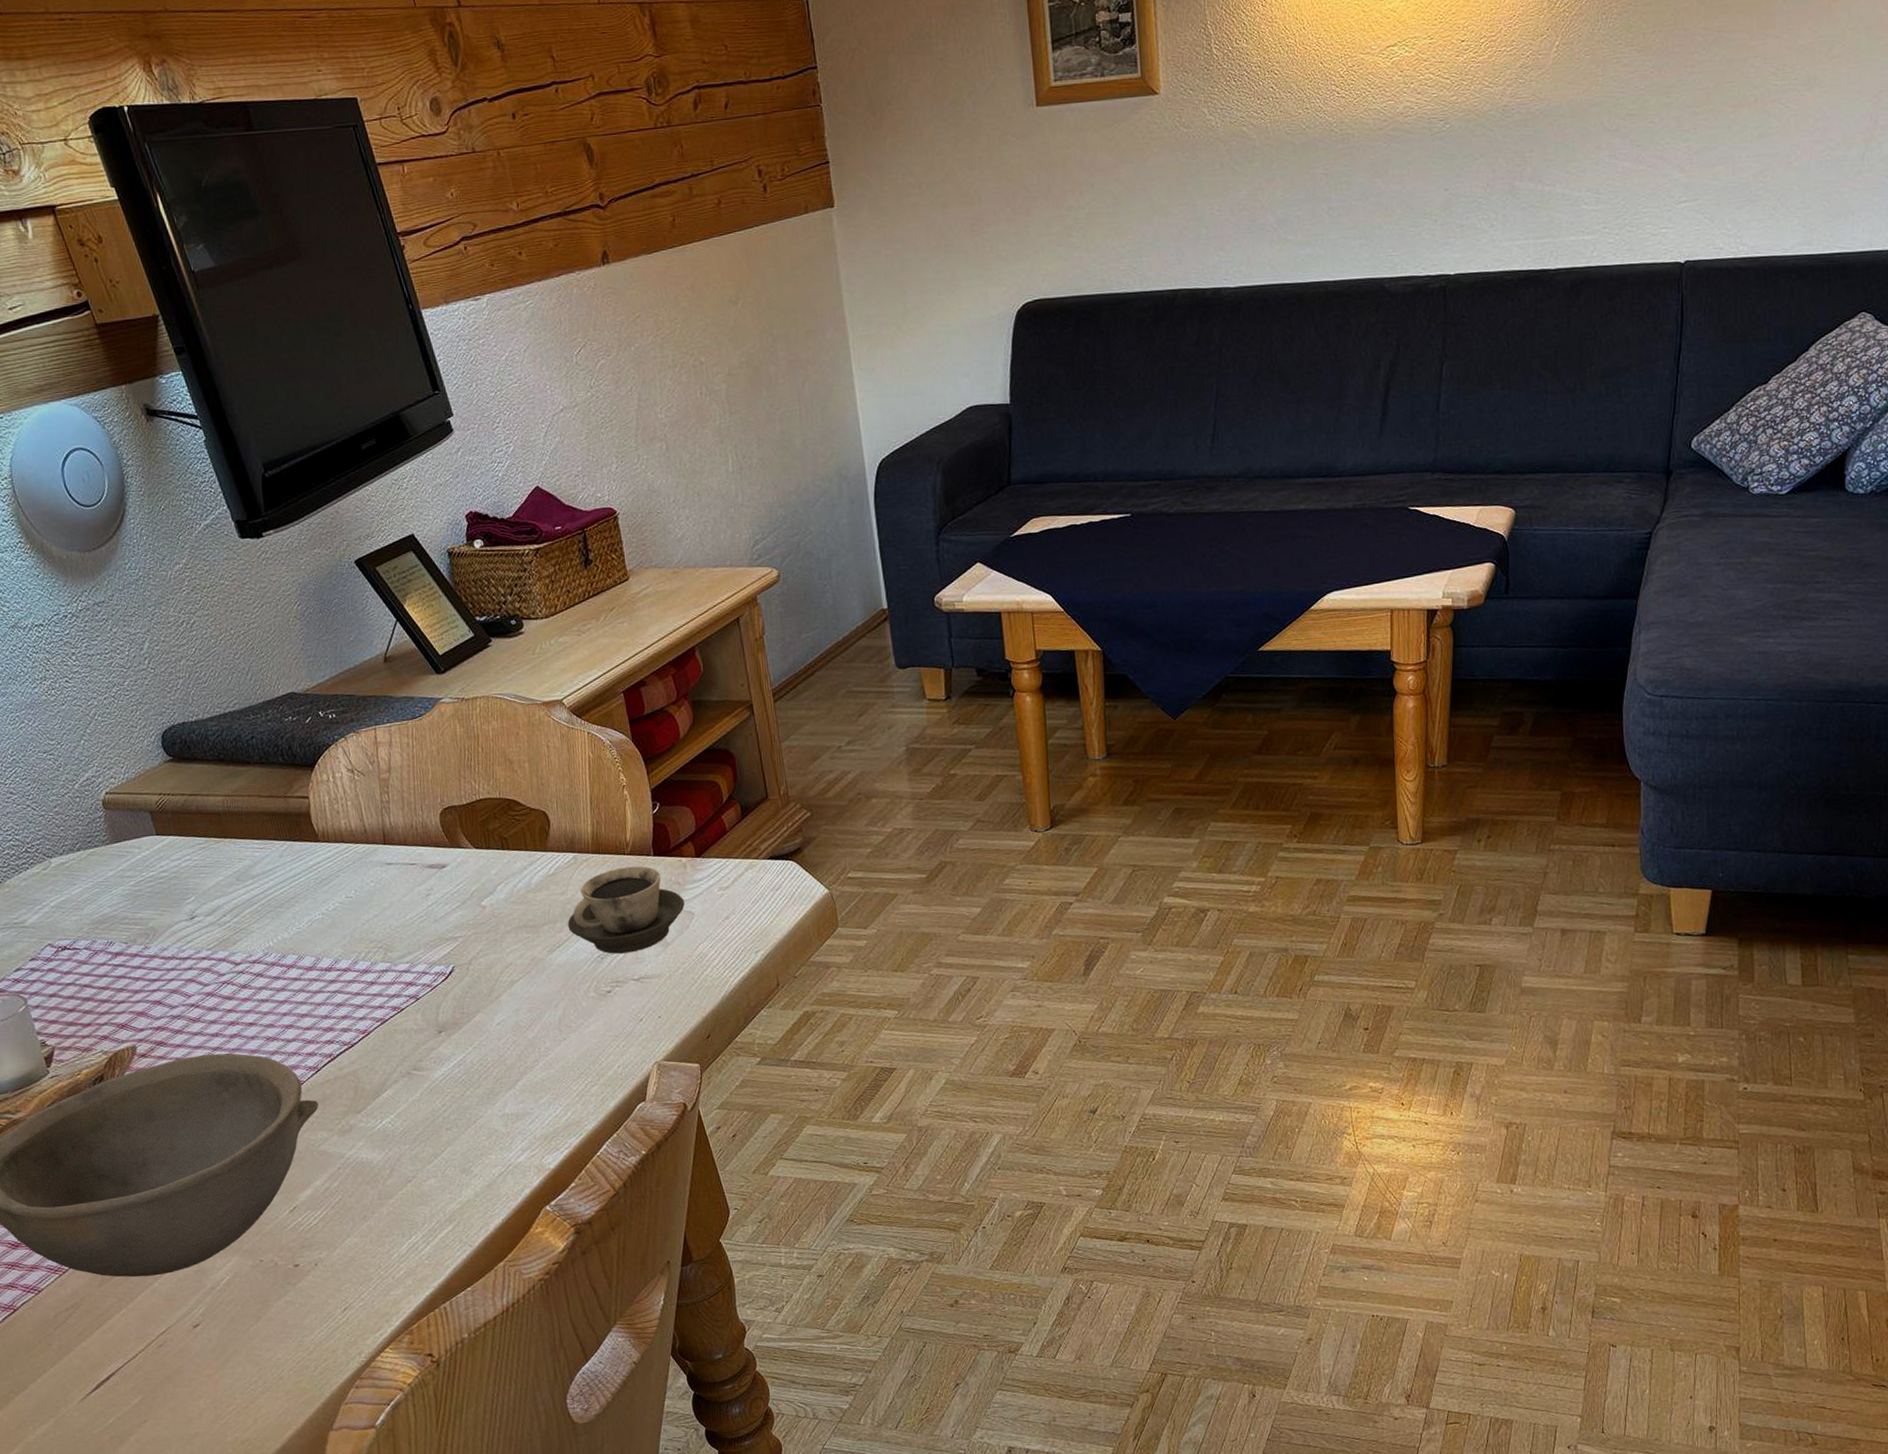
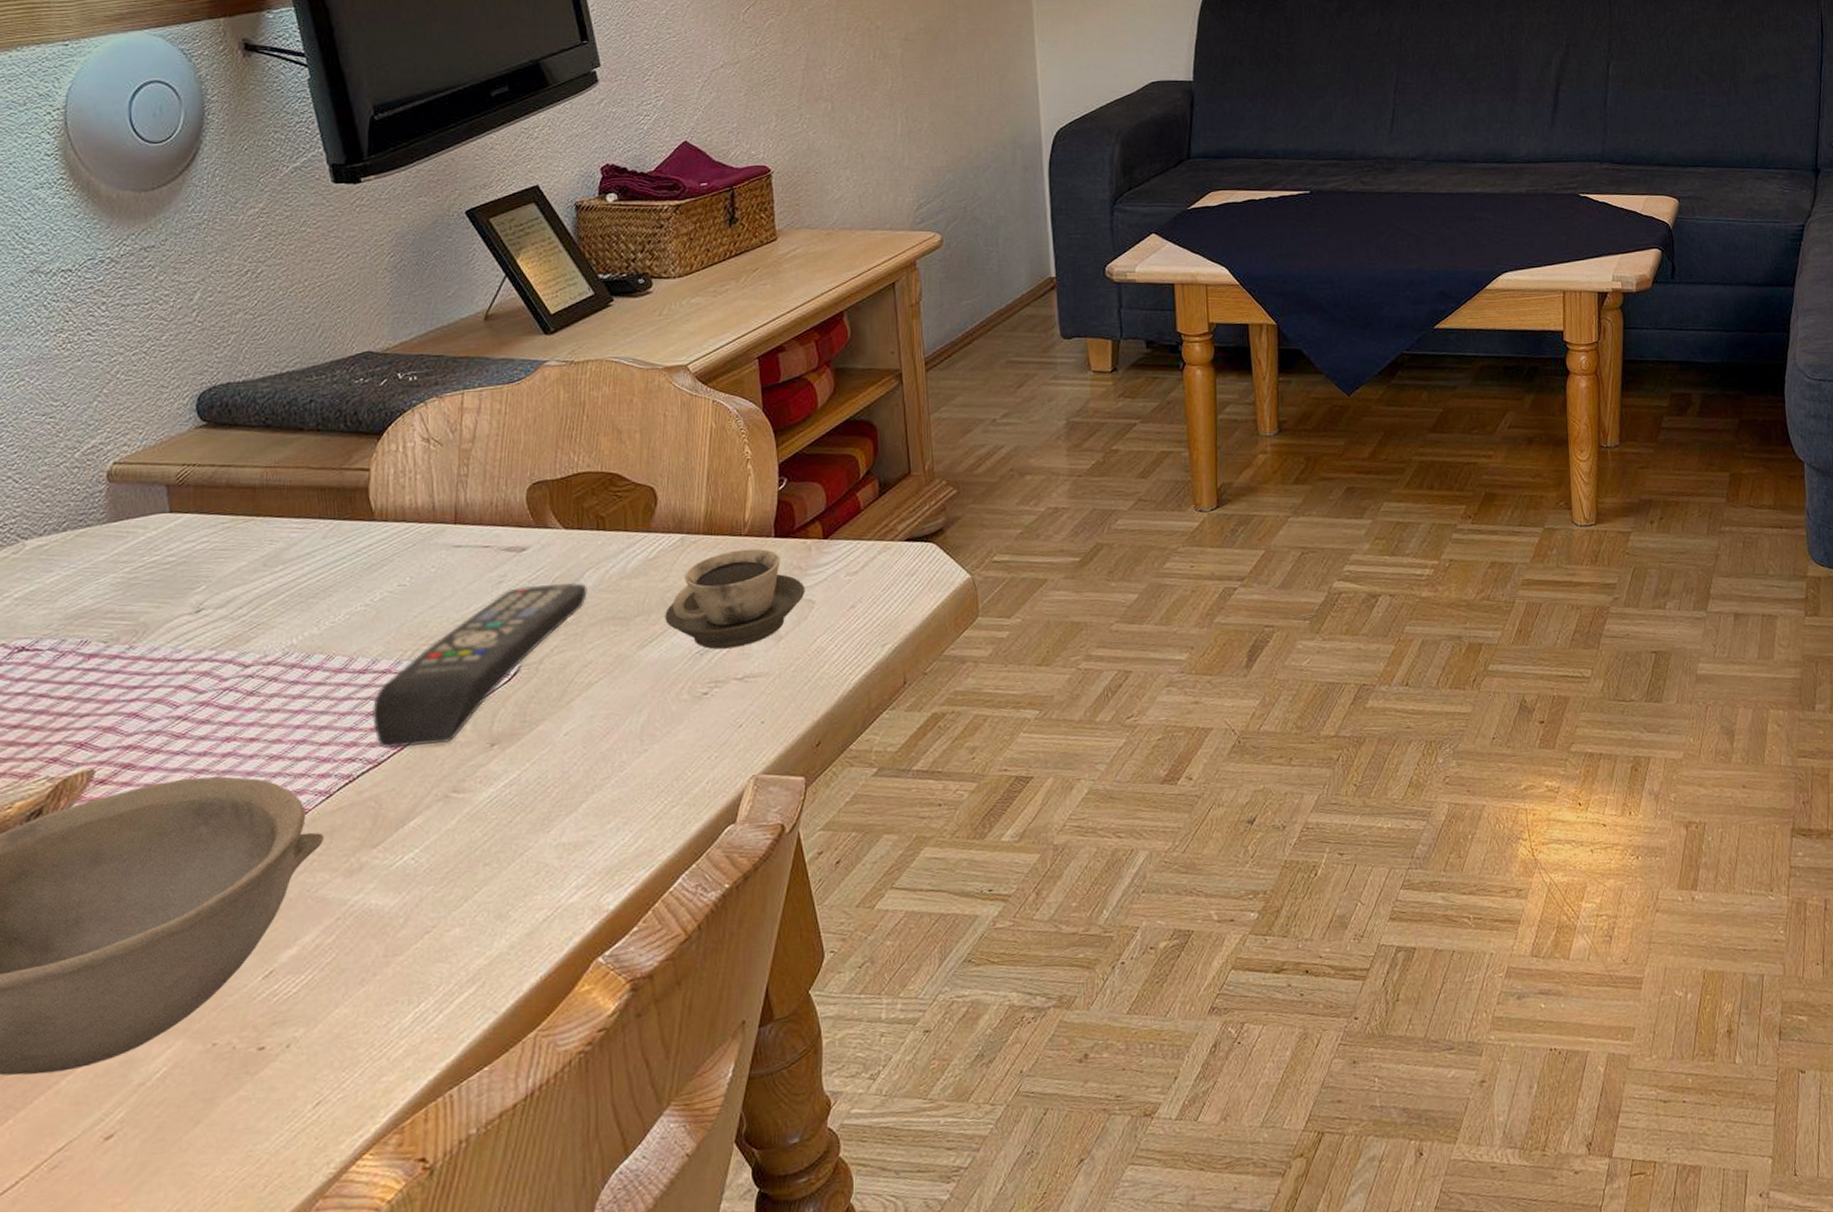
remote control: none [340,895,501,1034] -> present [372,582,587,749]

